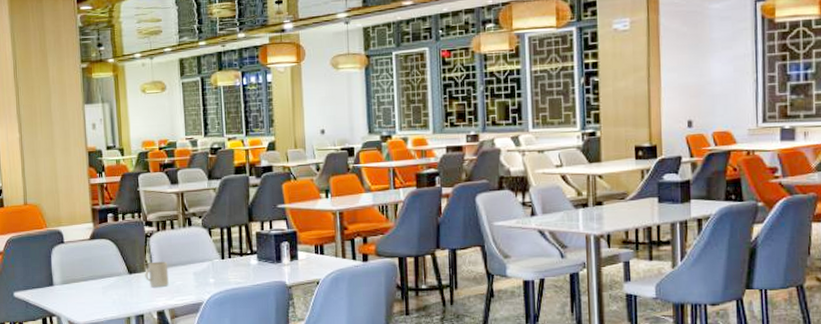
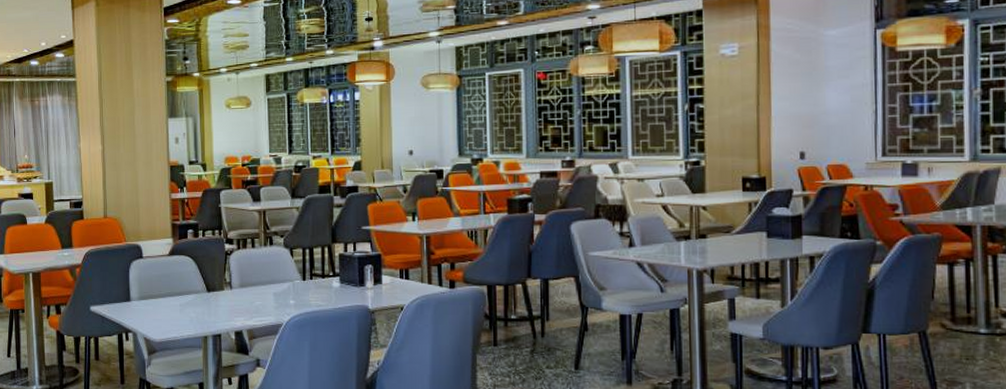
cup: present [145,261,169,288] -> none [224,280,248,308]

